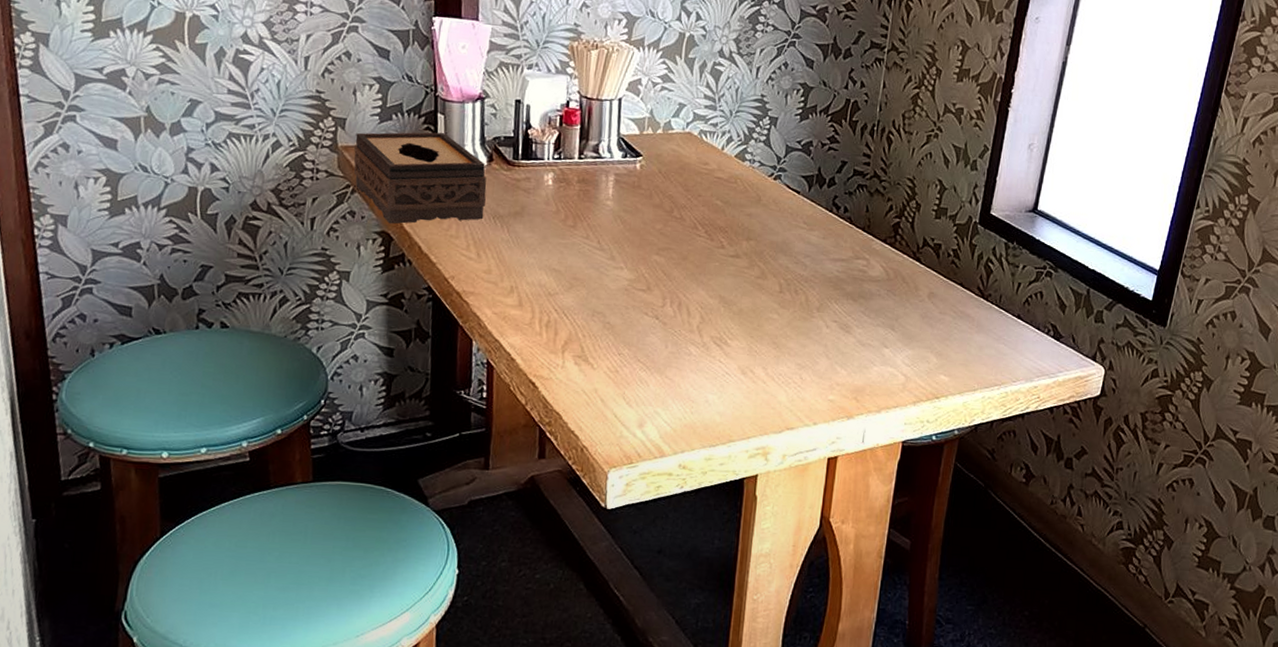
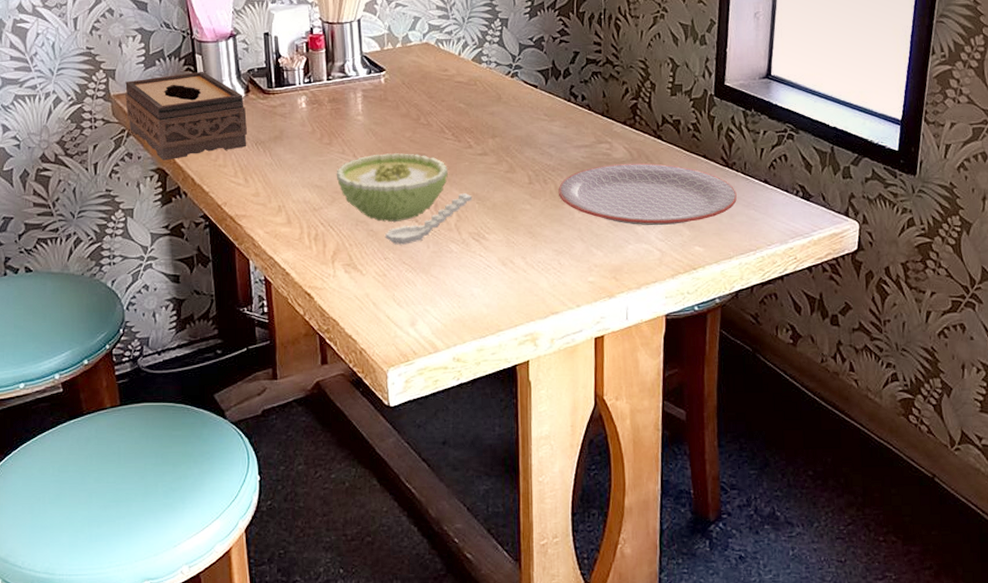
frying pan: none [576,243,719,343] -> present [336,153,473,246]
plate: none [808,282,989,351] -> present [558,163,737,226]

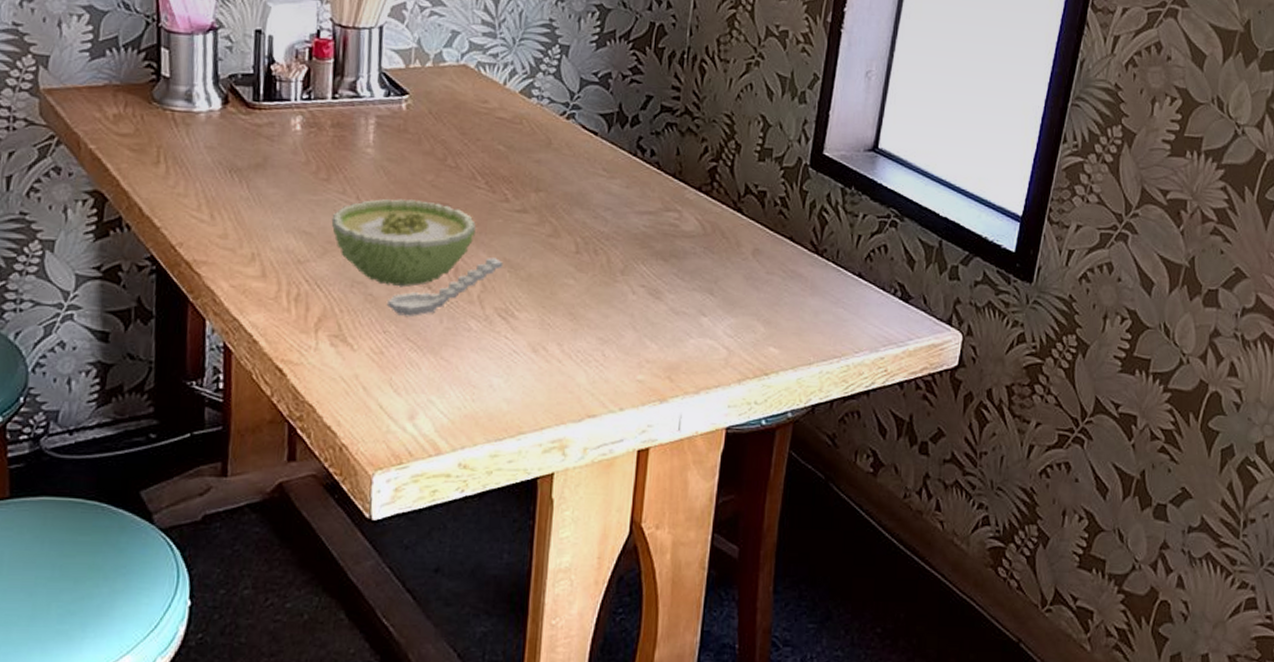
tissue box: present [125,71,248,161] -> none [59,70,222,182]
plate: present [558,163,737,226] -> none [610,238,825,319]

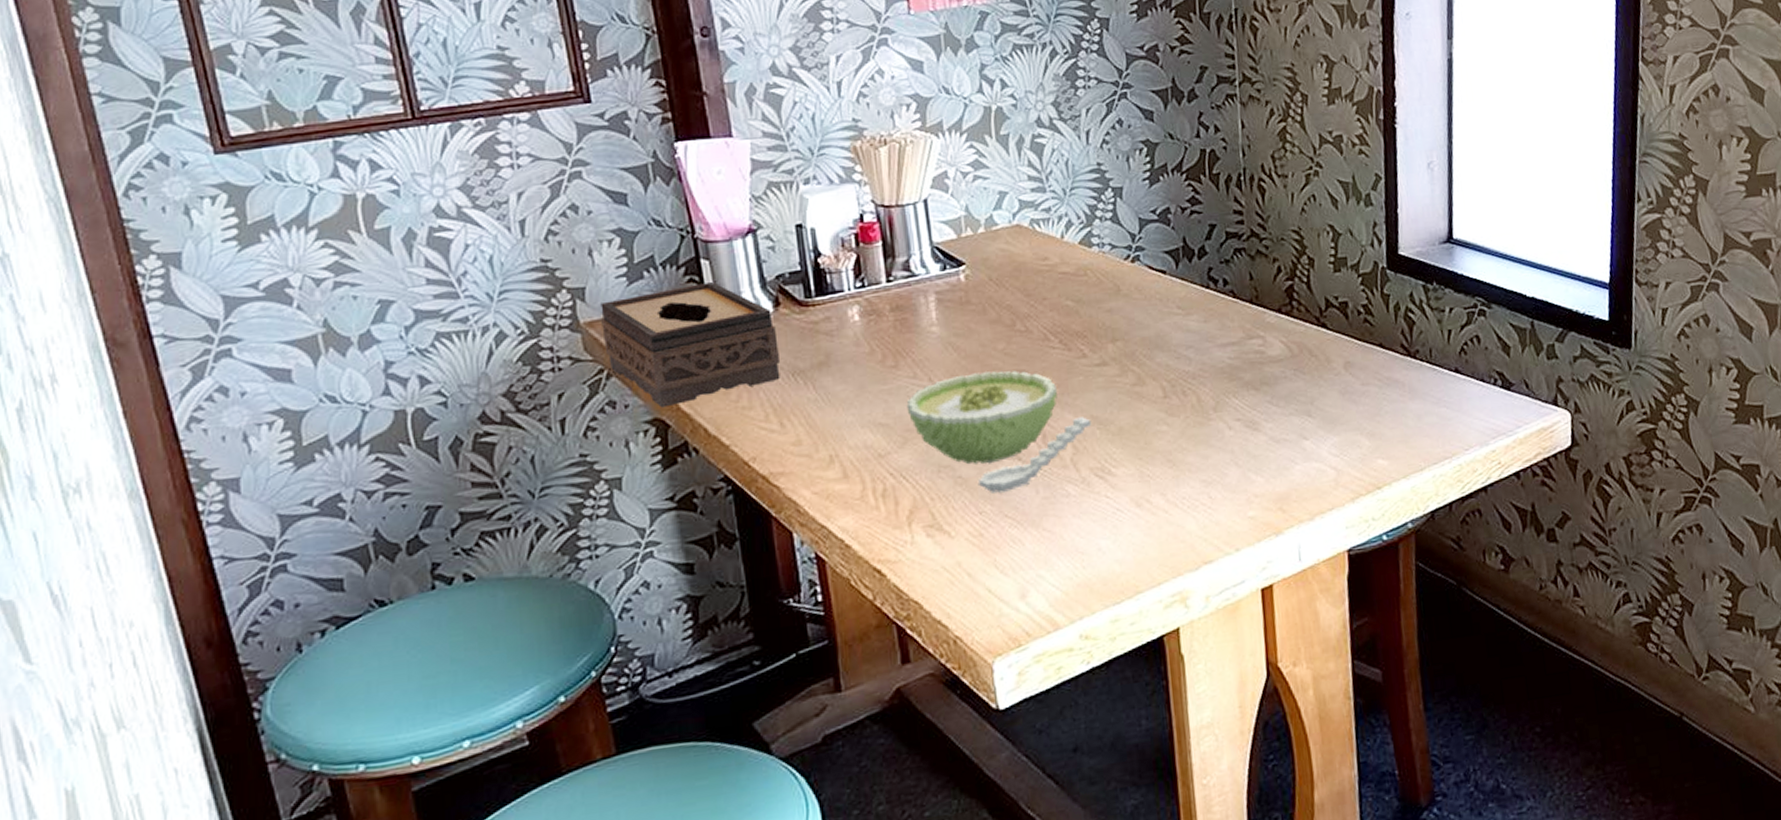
tissue box: none [59,70,222,182] -> present [600,281,781,408]

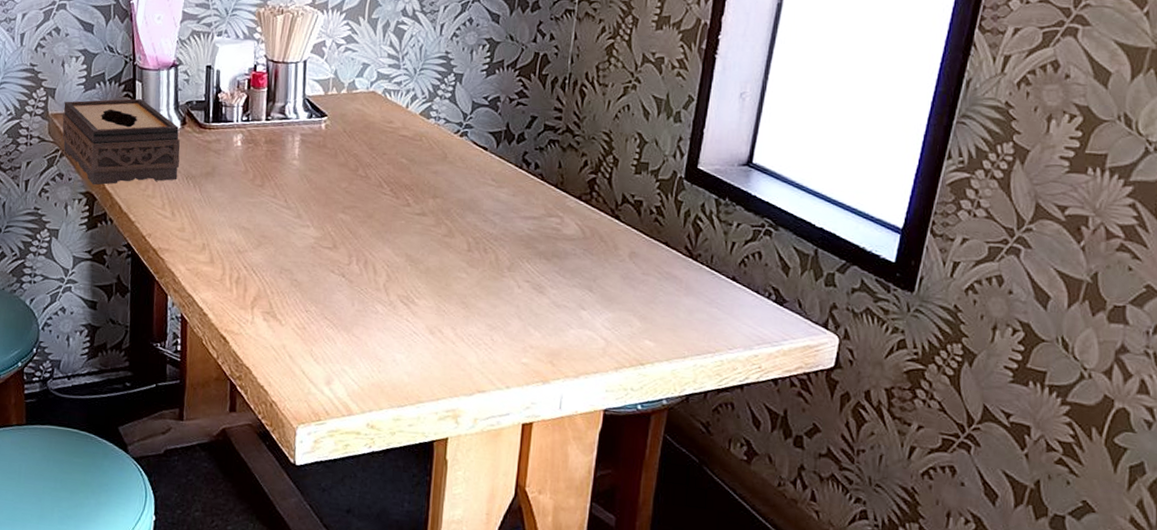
frying pan: present [906,370,1092,494] -> none [264,202,405,300]

